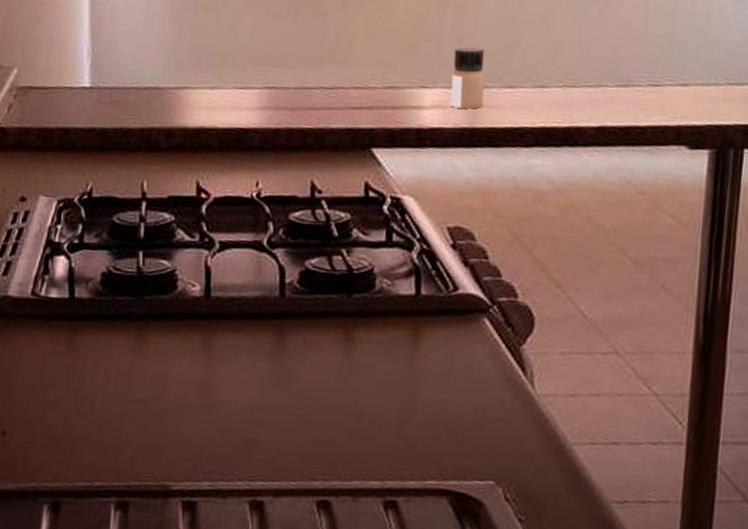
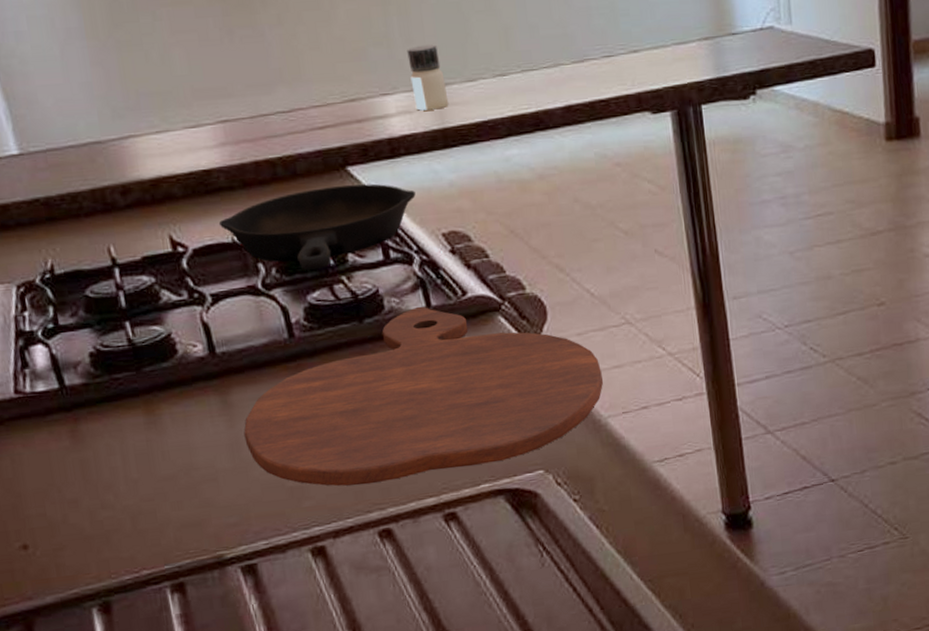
cutting board: none [216,292,578,462] -> present [244,306,604,486]
frying pan: none [242,163,431,239] -> present [218,183,416,271]

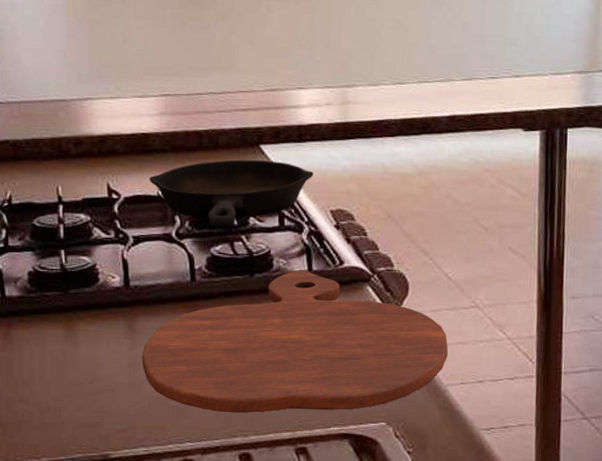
bottle: present [407,44,449,111] -> none [324,51,353,106]

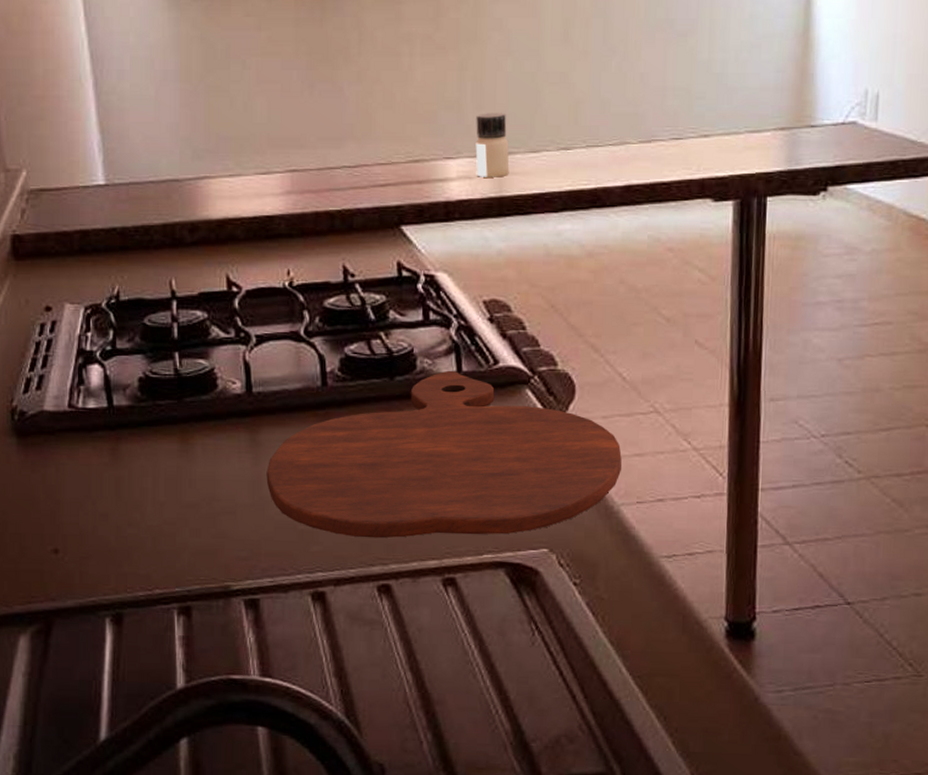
frying pan: present [148,159,313,228] -> none [273,243,463,323]
bottle: none [324,51,353,106] -> present [475,113,510,177]

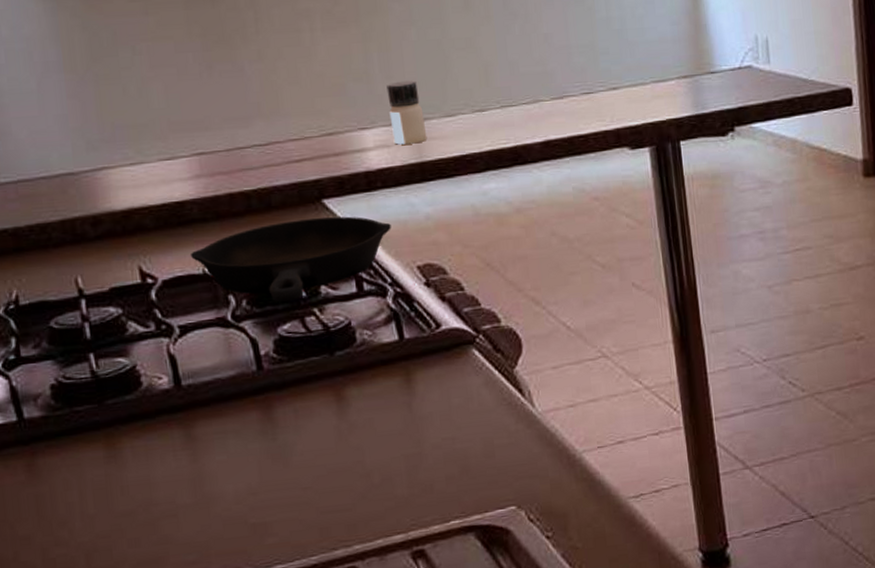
cutting board: present [266,370,622,538] -> none [207,339,579,523]
frying pan: none [273,243,463,323] -> present [190,216,391,303]

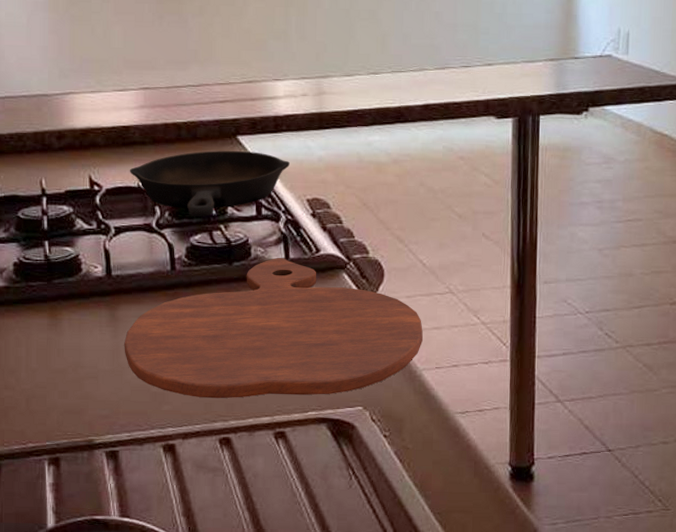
cutting board: none [207,339,579,523] -> present [124,257,424,399]
bottle: present [386,80,427,145] -> none [299,42,328,96]

